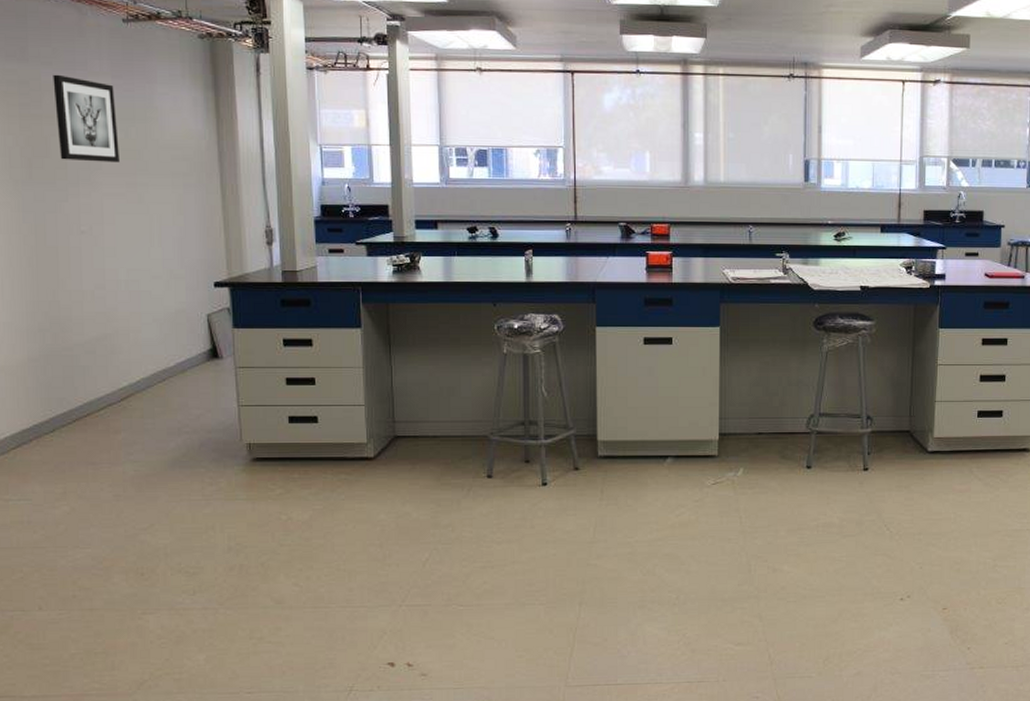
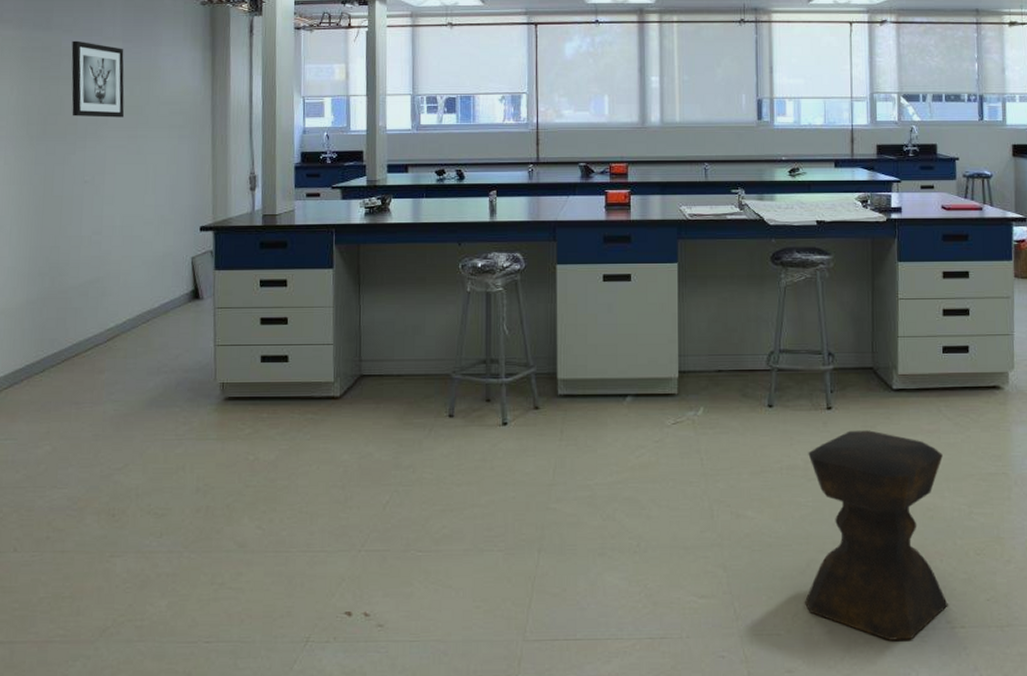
stool: none [835,490,973,680] -> present [804,430,948,640]

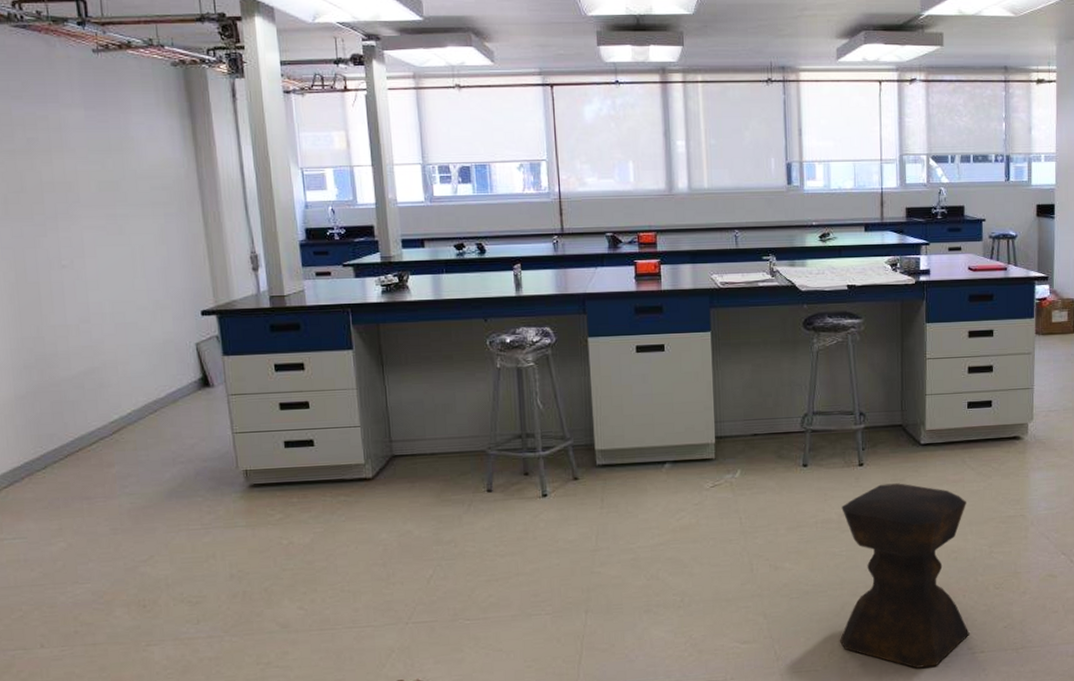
wall art: present [71,40,125,118] -> none [24,108,99,195]

